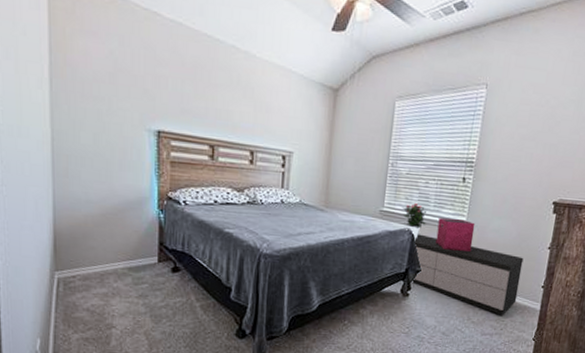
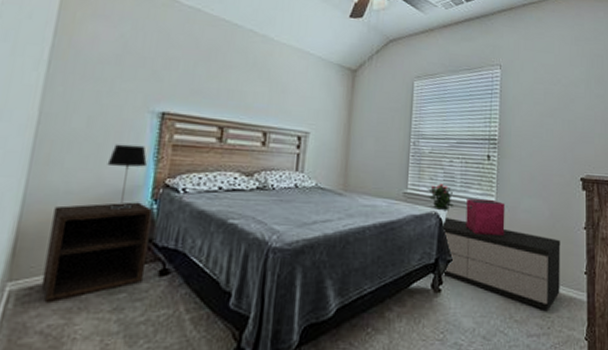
nightstand: none [80,211,160,289] -> present [41,202,152,304]
table lamp: none [116,159,150,218] -> present [107,144,147,210]

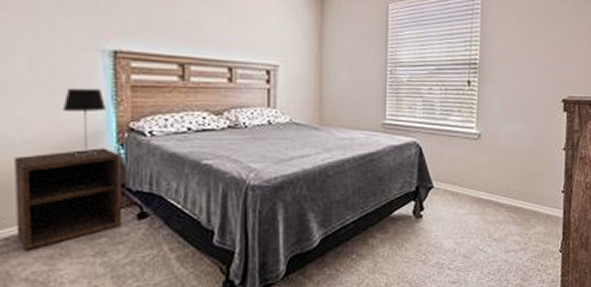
potted flower: present [427,182,454,224] -> none [406,111,433,152]
storage bench: present [443,217,561,310] -> none [423,146,540,228]
storage bin: present [465,199,506,235] -> none [446,127,486,161]

